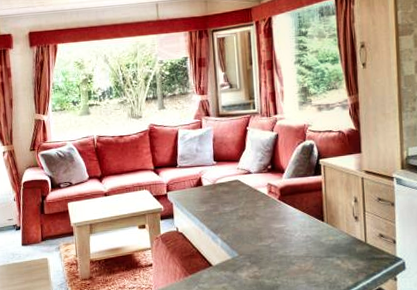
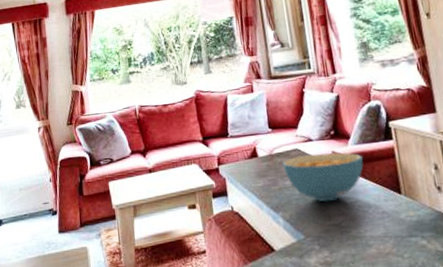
cereal bowl: none [223,184,294,226] -> present [282,152,364,202]

